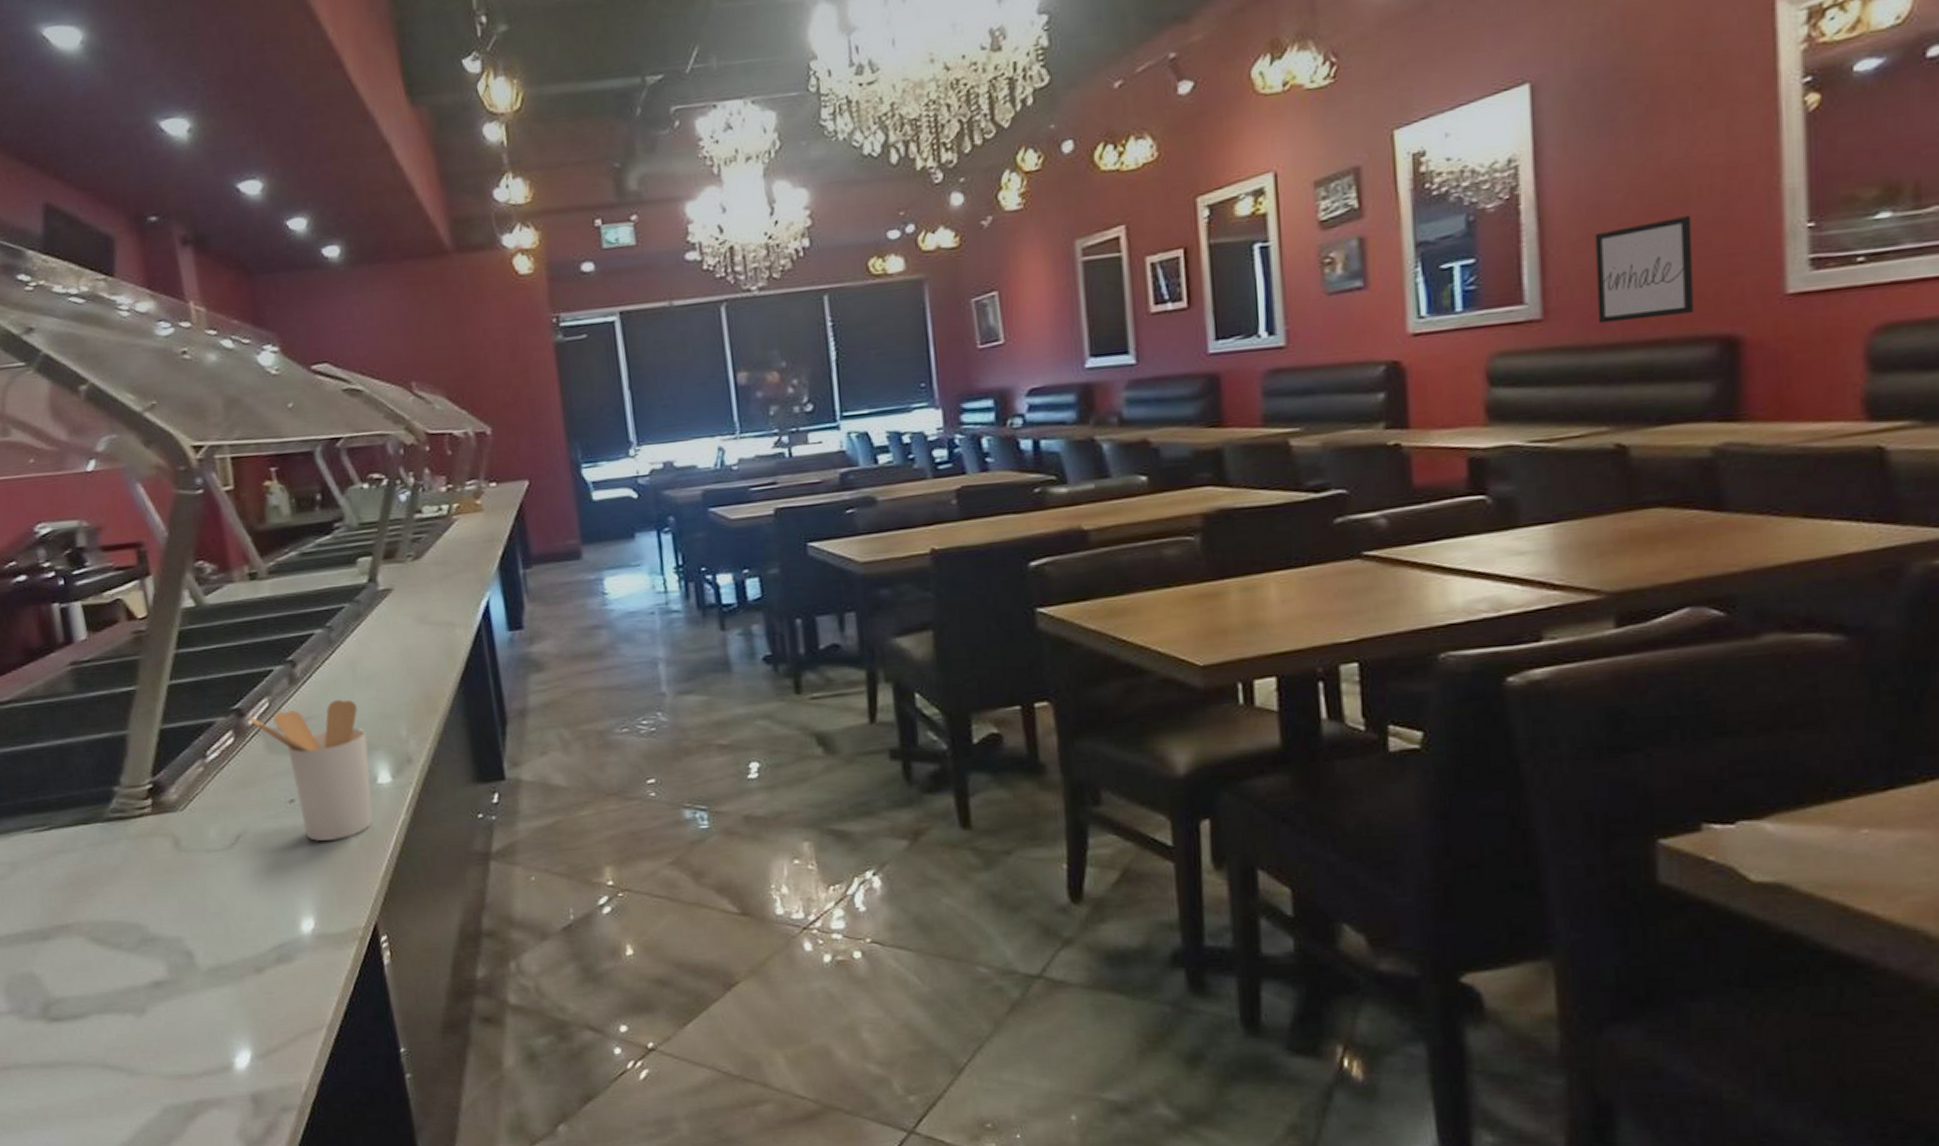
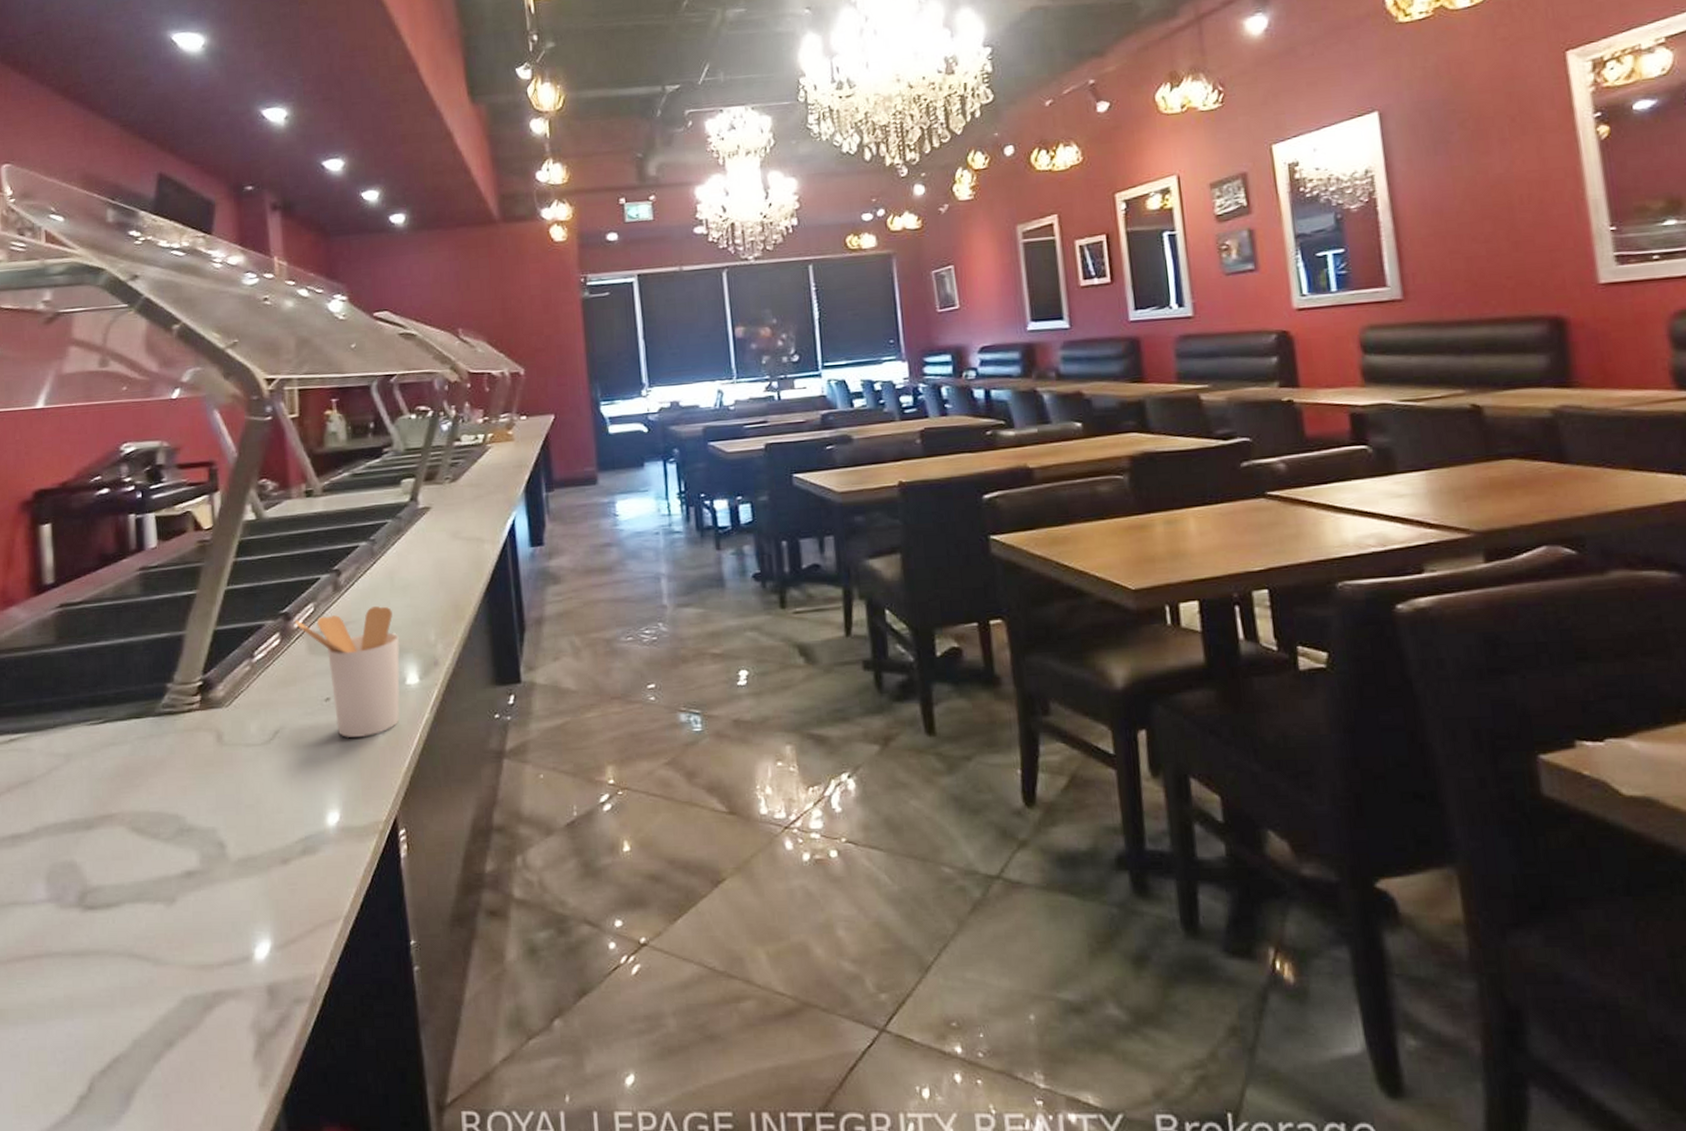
wall art: present [1594,216,1695,324] -> none [1439,219,1526,304]

